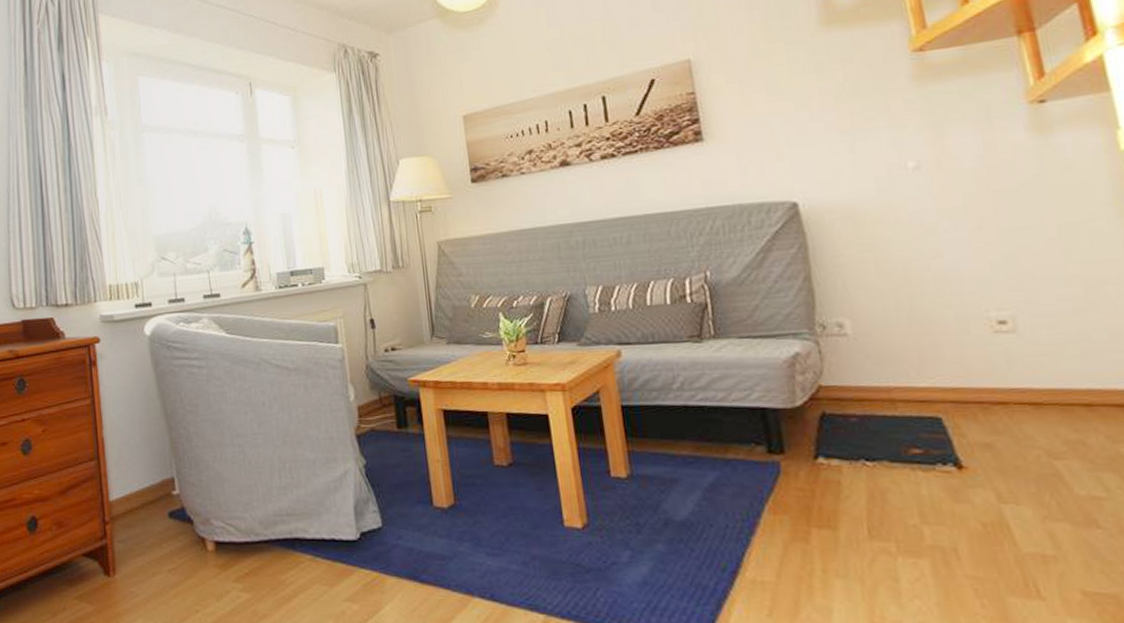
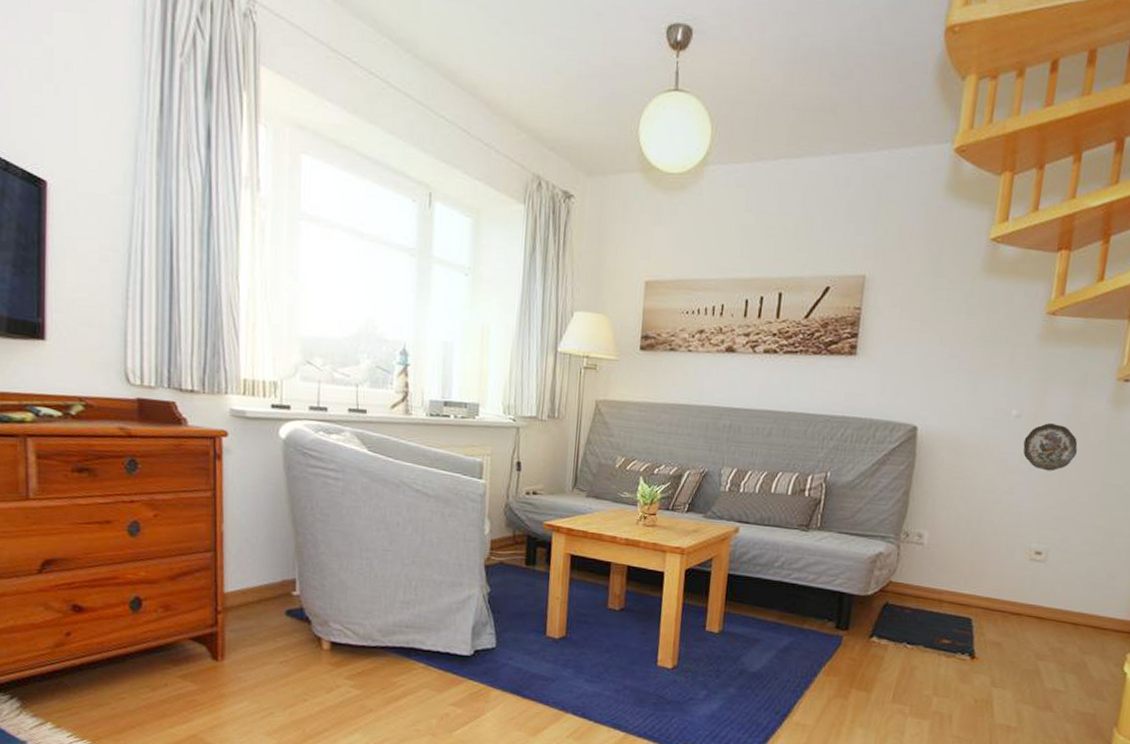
decorative plate: none [934,167,1009,223] -> present [1023,423,1078,471]

